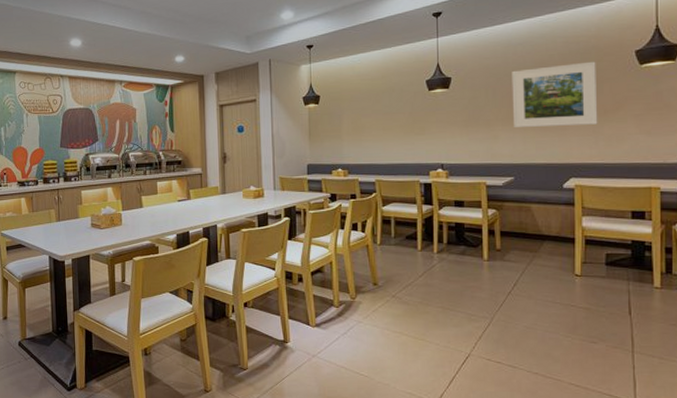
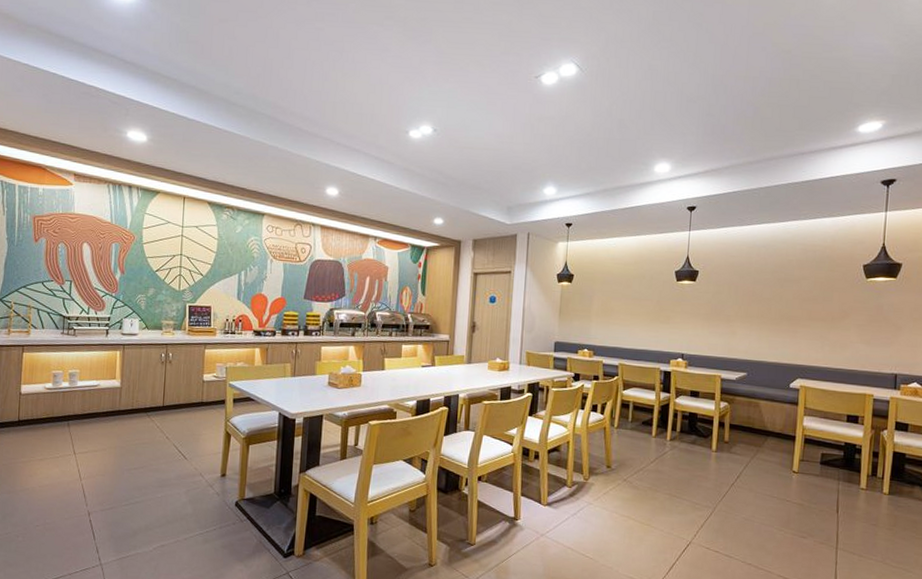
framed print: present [512,61,598,127] -> none [750,270,829,330]

